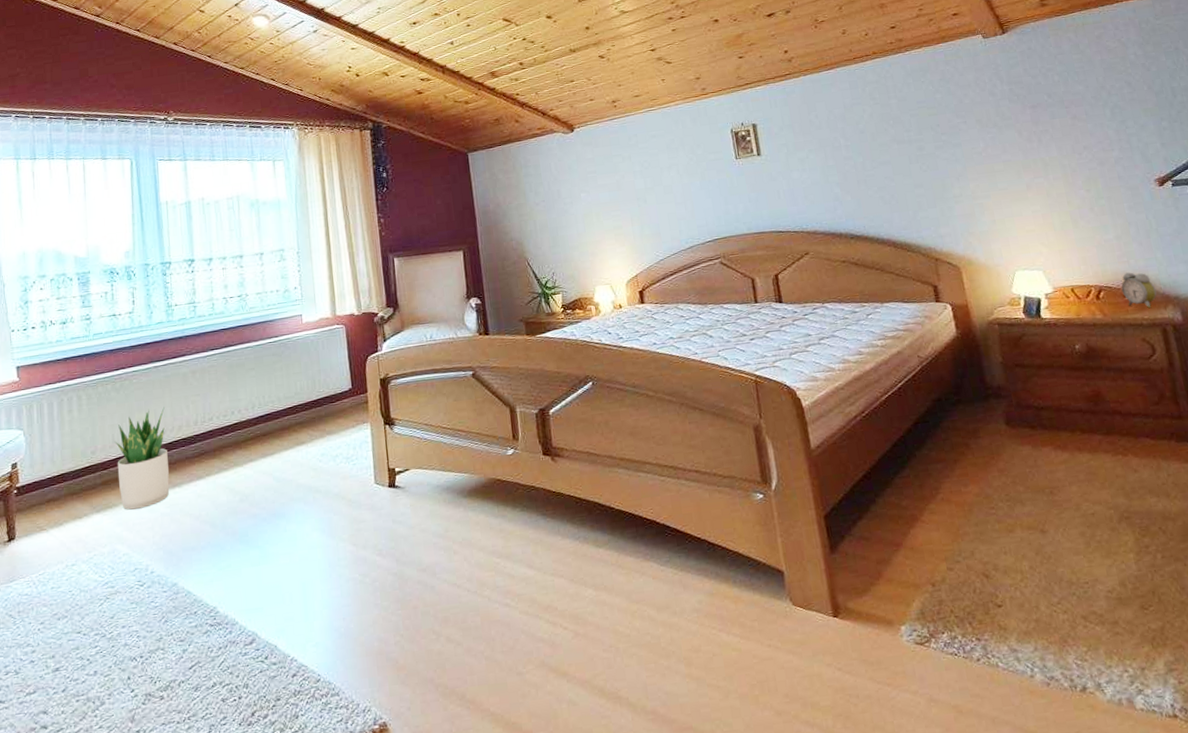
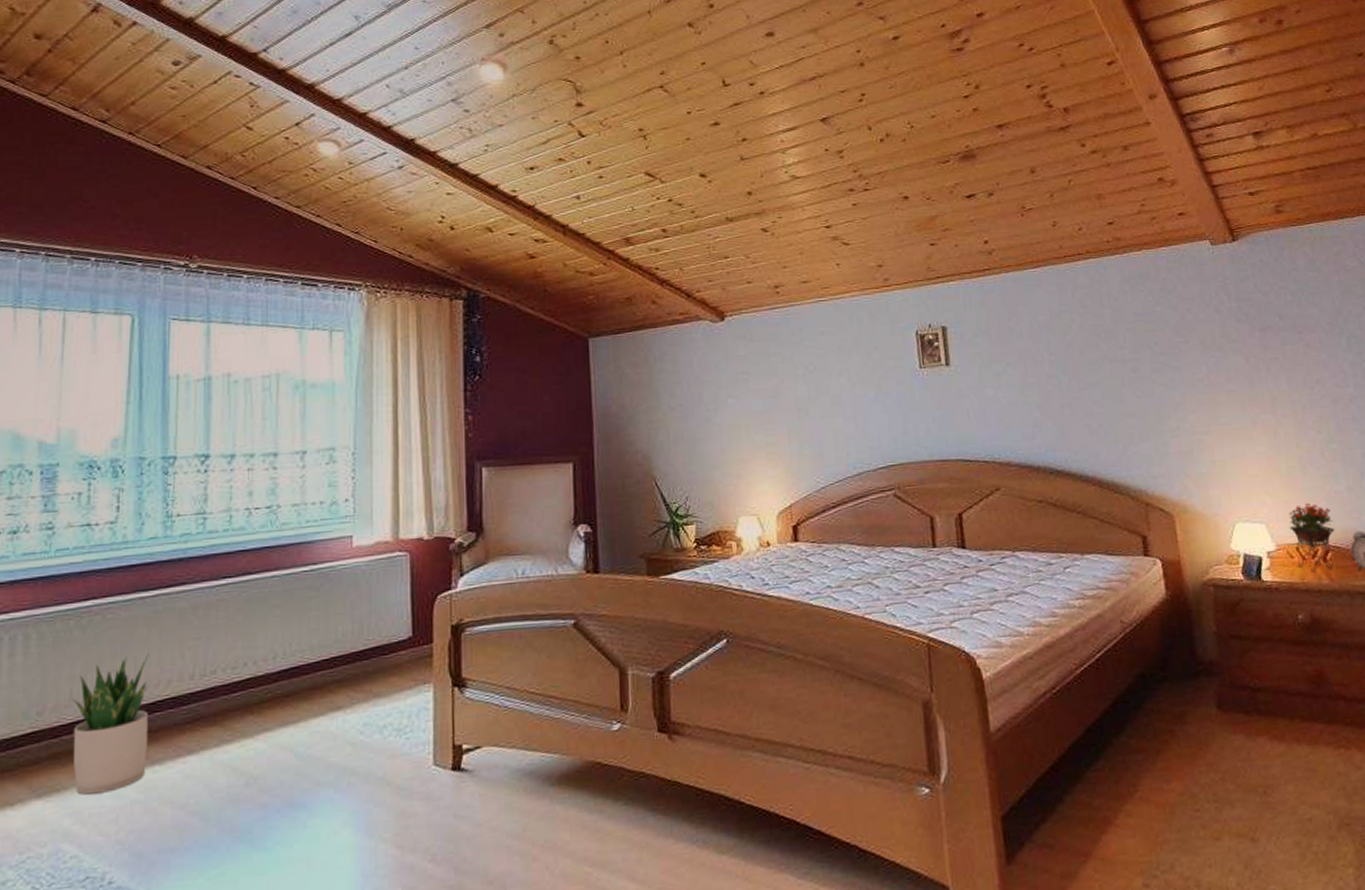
potted flower: none [1063,251,1106,309] -> present [1288,502,1335,572]

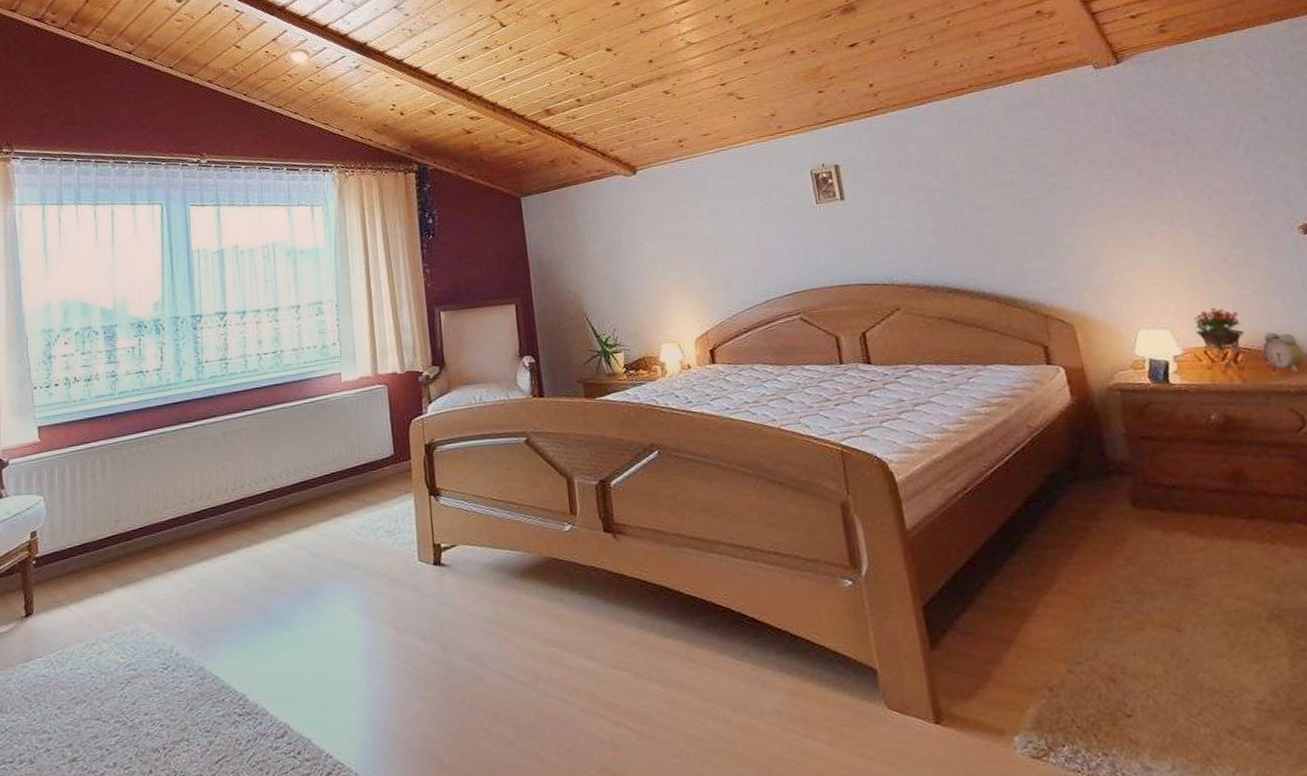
planter: present [72,653,149,795] -> none [139,472,198,585]

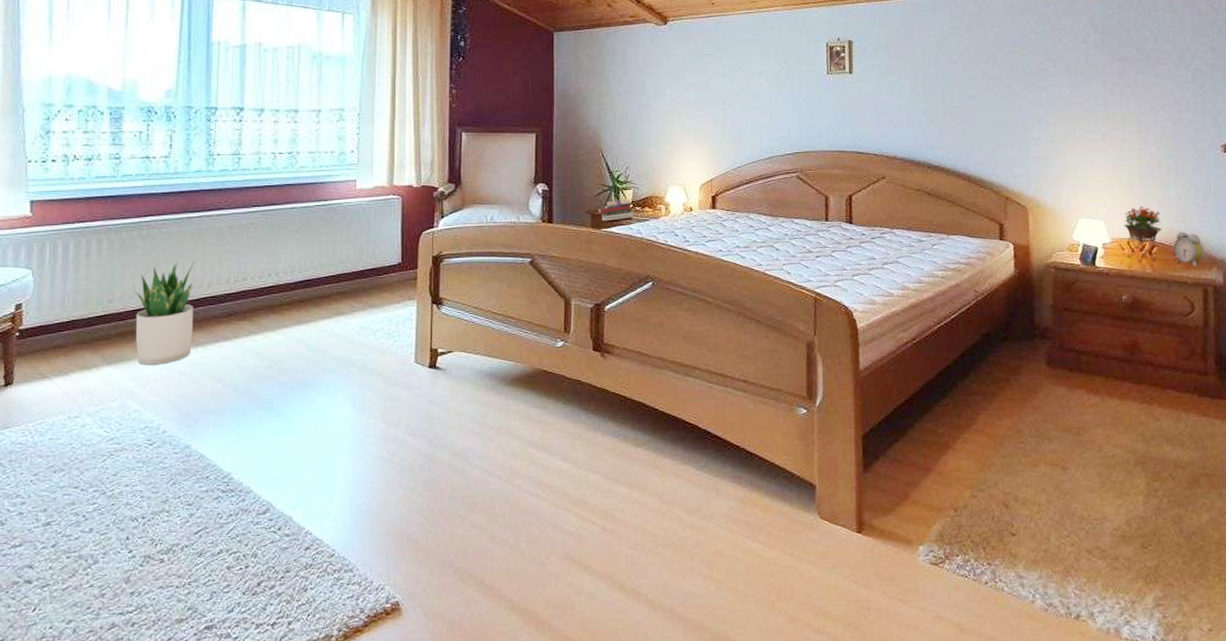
planter: none [139,472,198,585] -> present [135,261,195,365]
books: none [589,362,629,390] -> present [598,199,634,222]

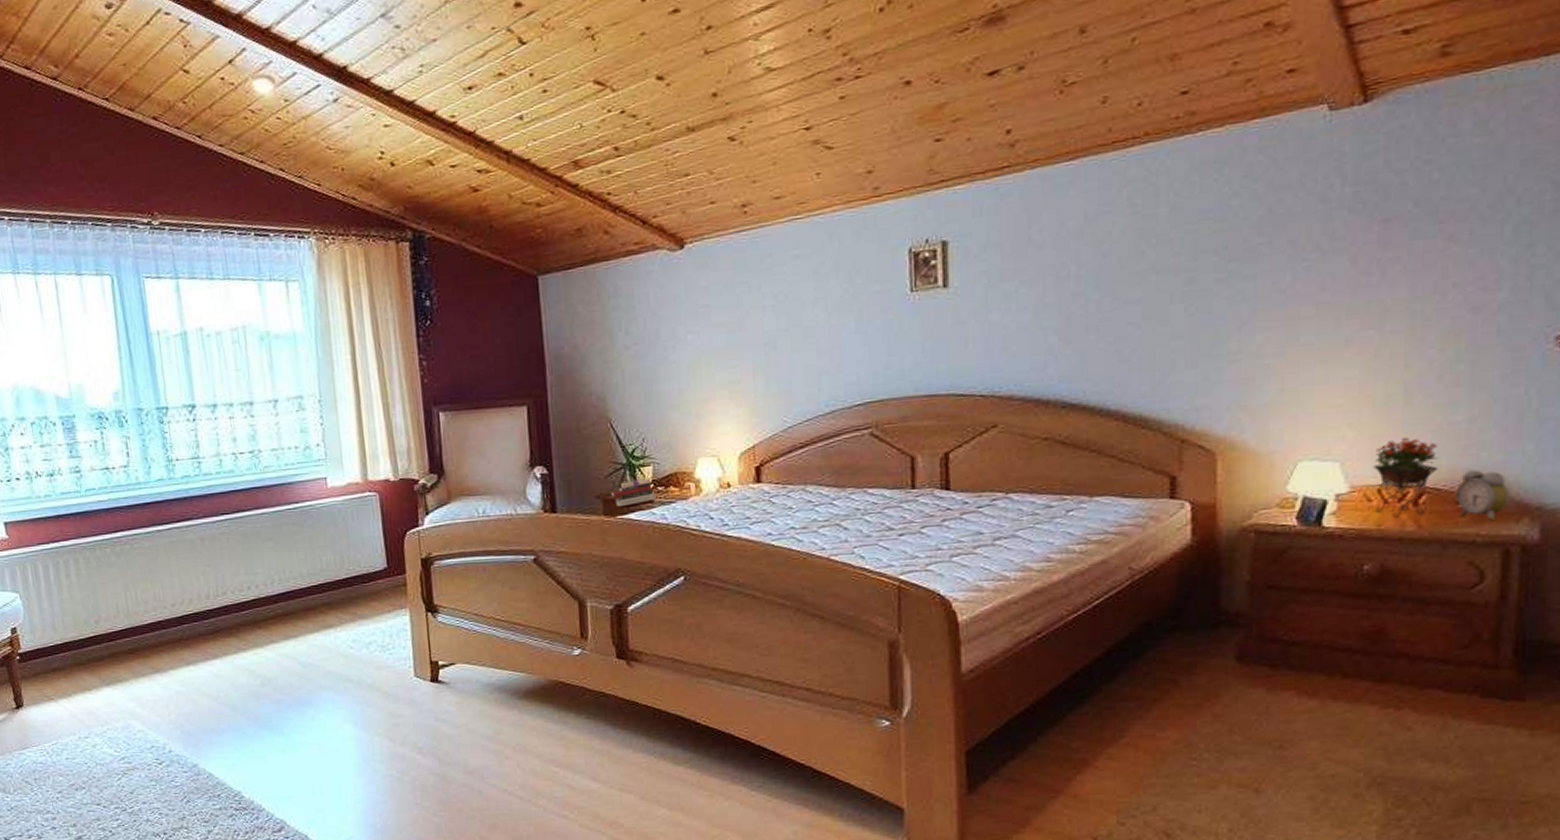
planter: present [135,261,195,365] -> none [119,576,183,686]

